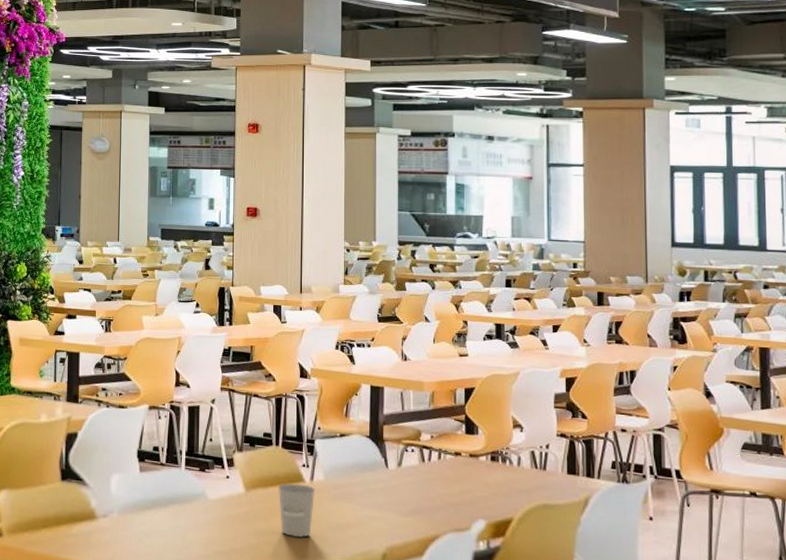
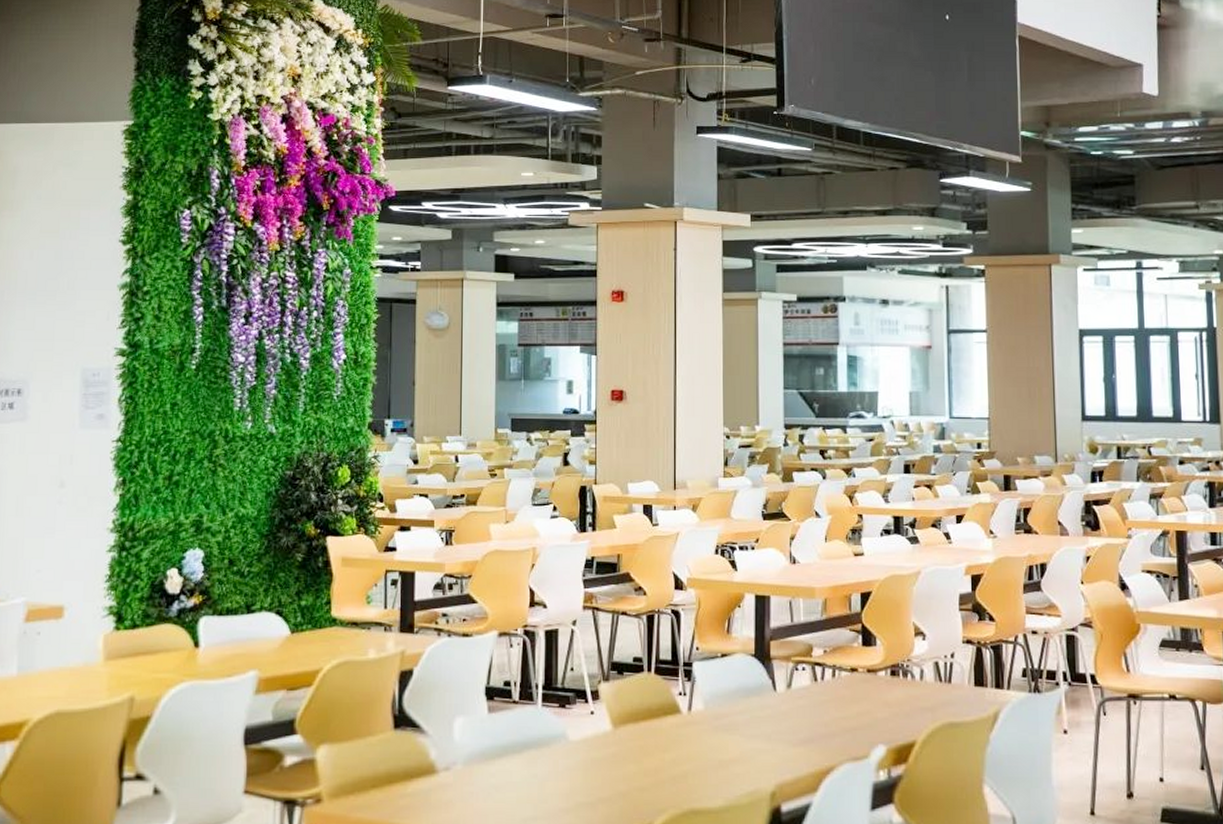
cup: present [279,483,314,538] -> none [652,716,693,781]

